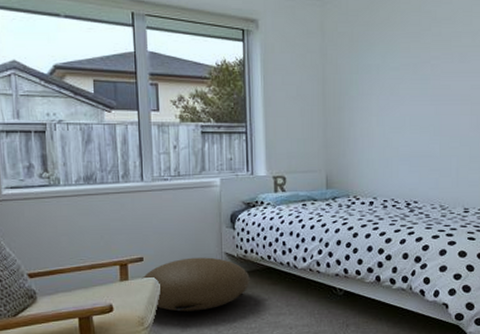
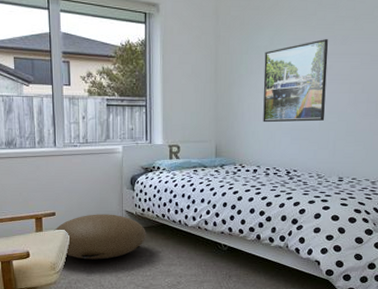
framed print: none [376,57,446,149] -> present [263,39,328,123]

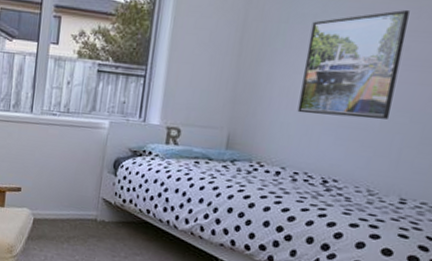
pouf: present [53,214,146,260] -> none [15,196,124,252]

